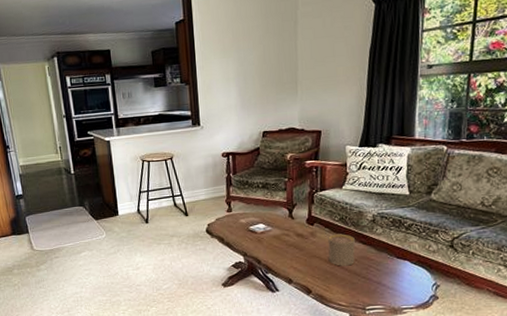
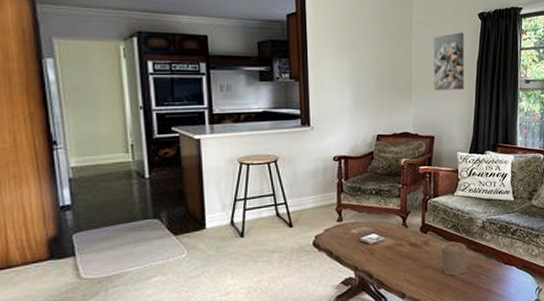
wall art: none [320,19,356,84] -> present [433,32,465,90]

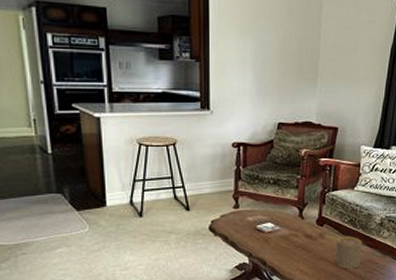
wall art: present [433,32,465,90] -> none [342,14,380,79]

